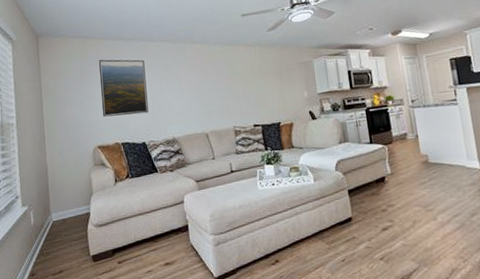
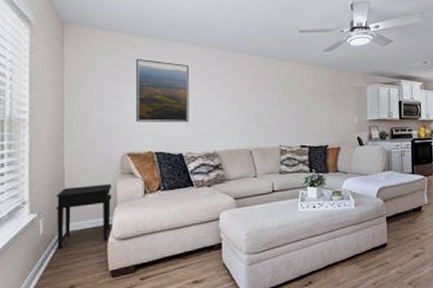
side table: none [42,175,88,238] -> present [56,184,112,250]

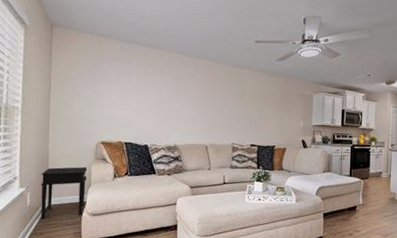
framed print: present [135,58,189,123] -> none [109,59,157,118]

